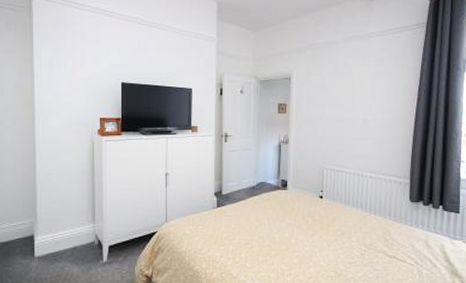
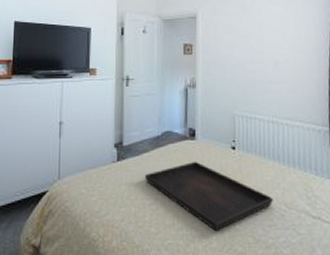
serving tray: none [242,208,355,267] -> present [145,161,274,232]

